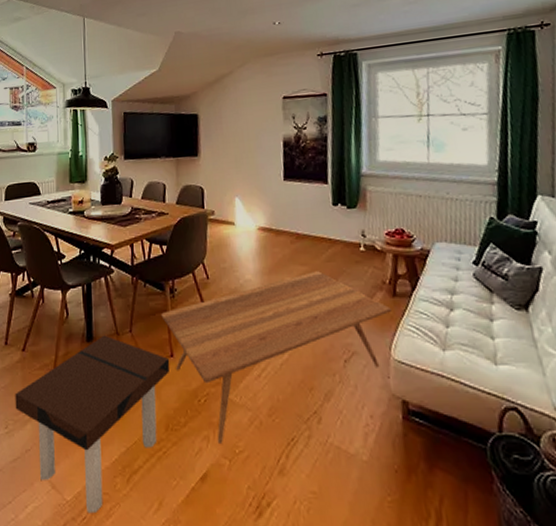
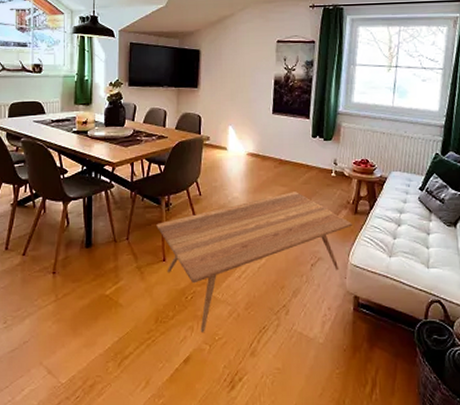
side table: present [15,335,170,514] -> none [14,242,162,393]

